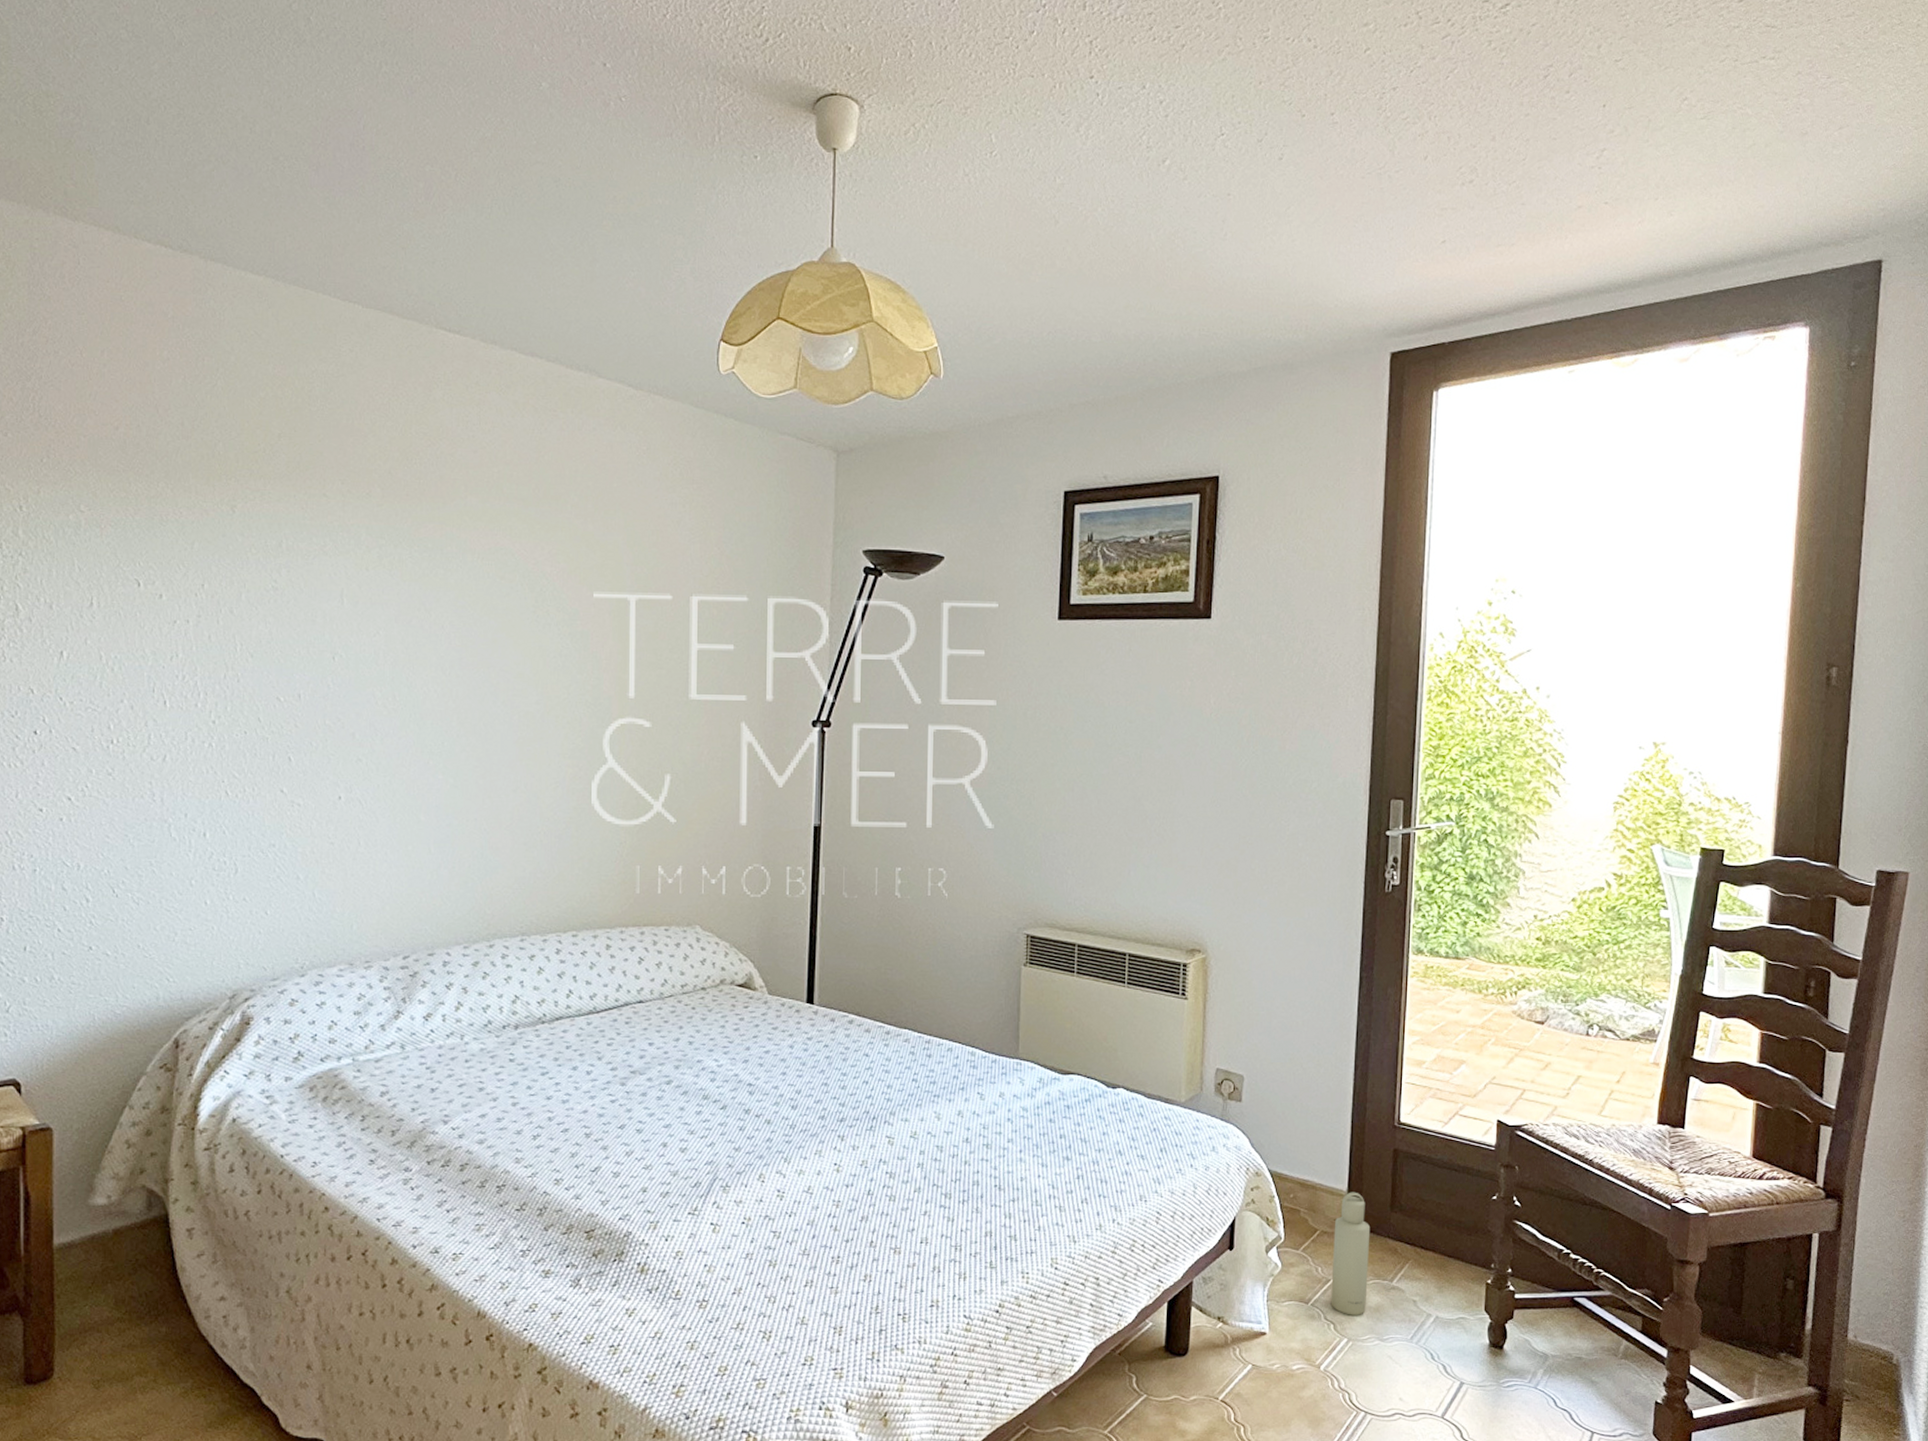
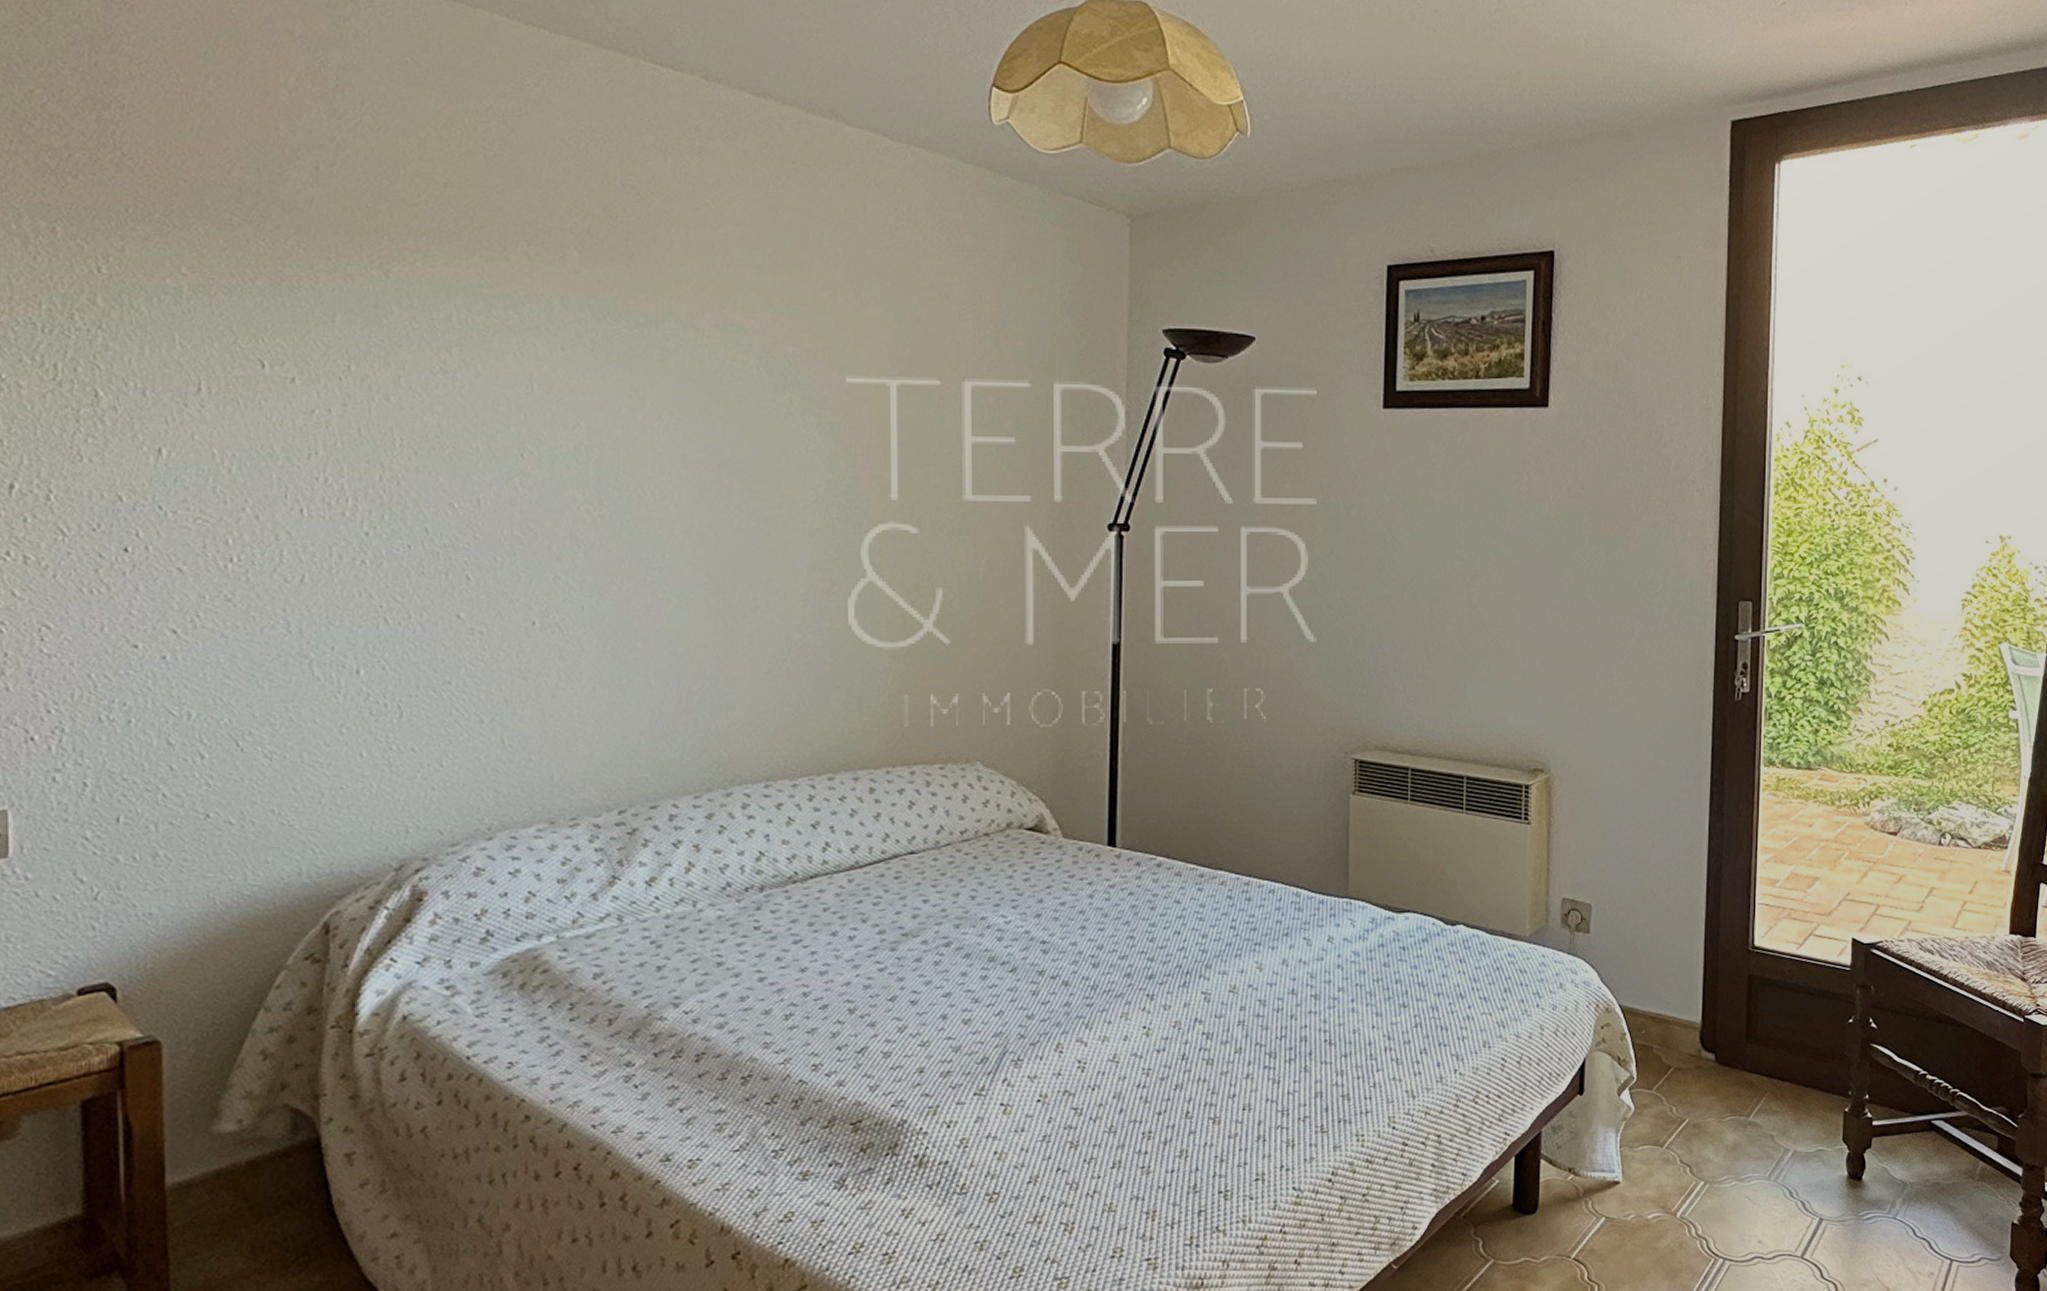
bottle: present [1331,1192,1371,1315] -> none [1686,1023,1726,1156]

